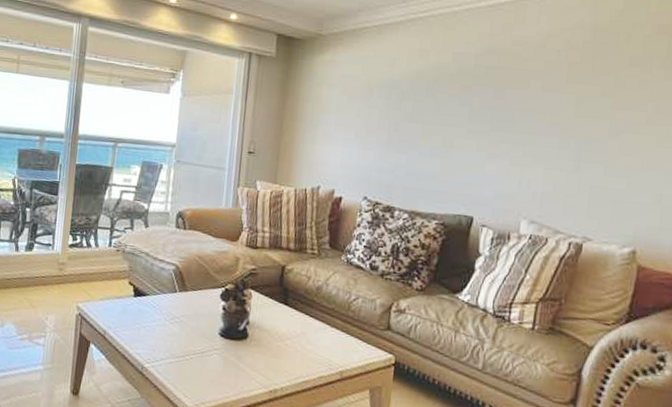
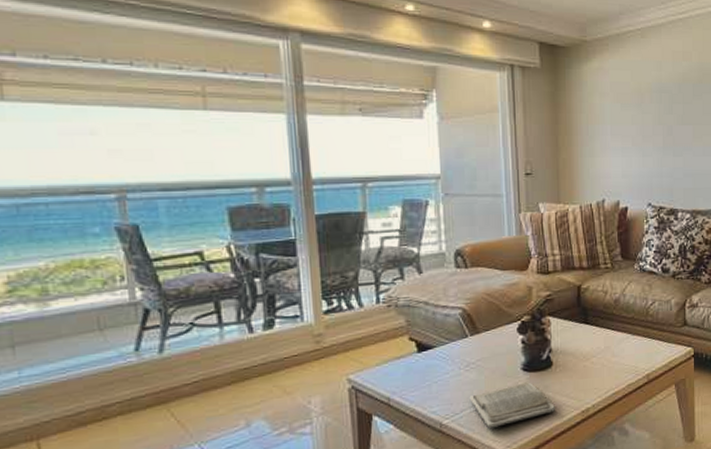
book: none [169,347,245,384] -> present [469,382,555,429]

